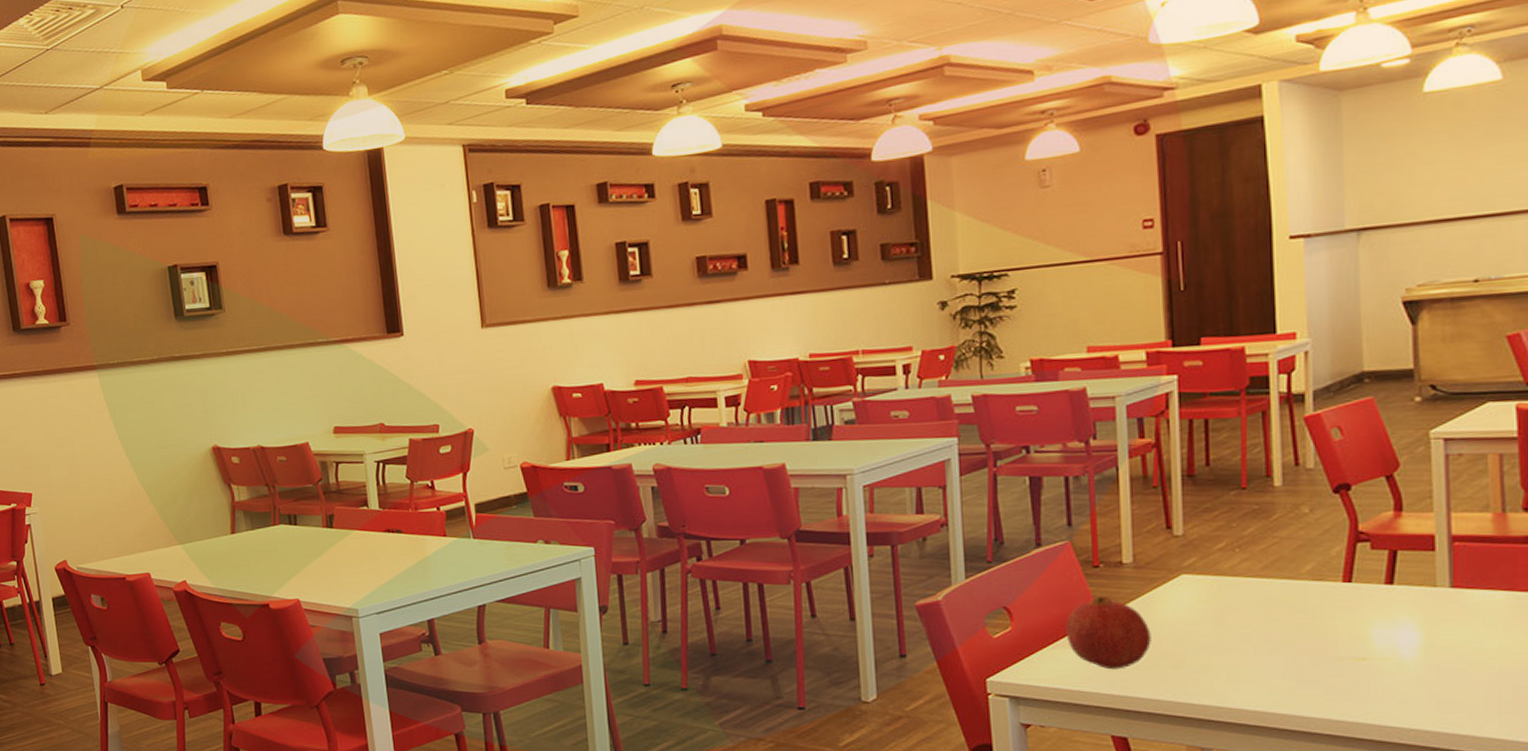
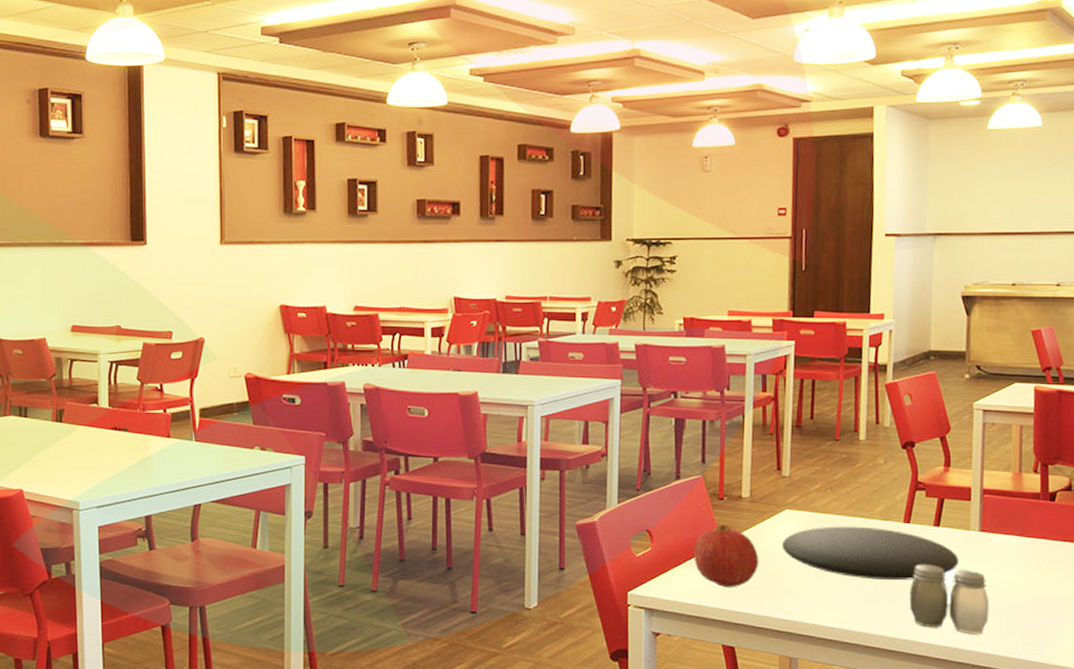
plate: none [1179,589,1424,652] -> present [781,526,959,580]
salt and pepper shaker: none [1358,631,1472,714] -> present [909,564,990,635]

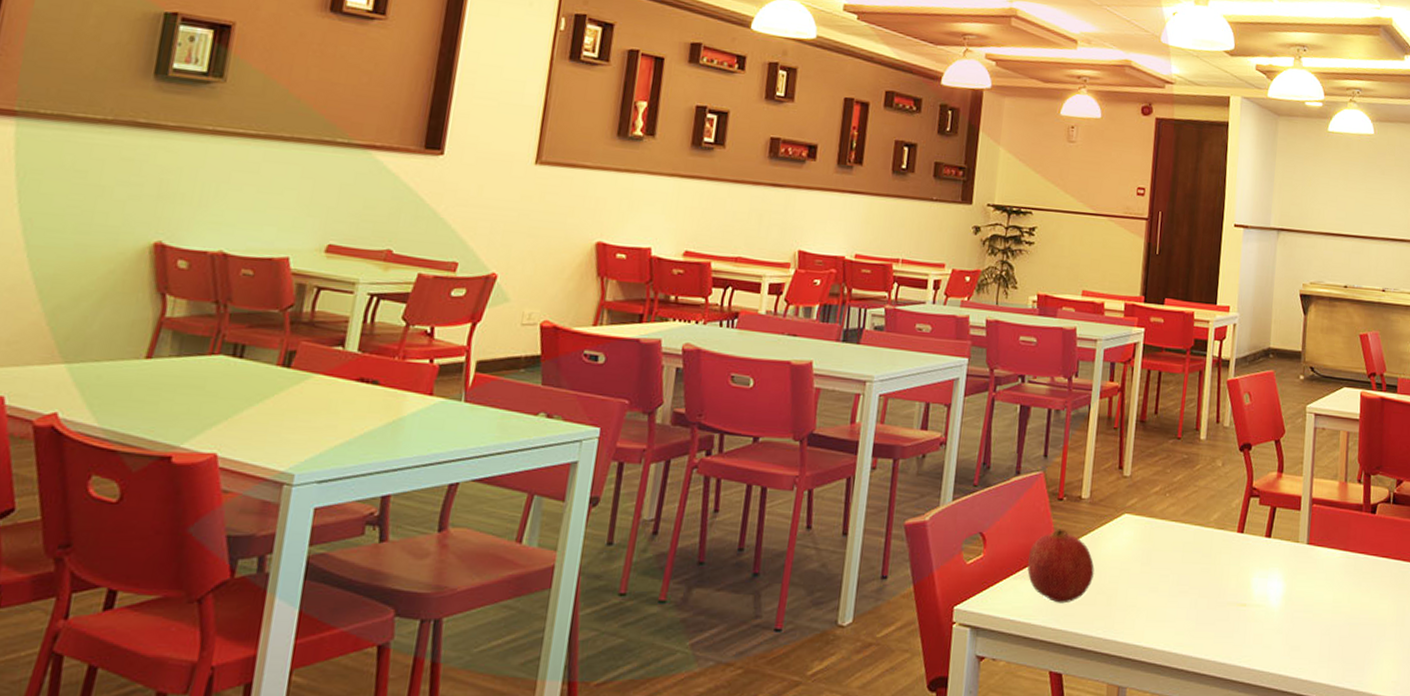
plate: present [781,526,959,580] -> none [1118,534,1288,597]
salt and pepper shaker: present [909,564,990,635] -> none [1239,579,1314,660]

